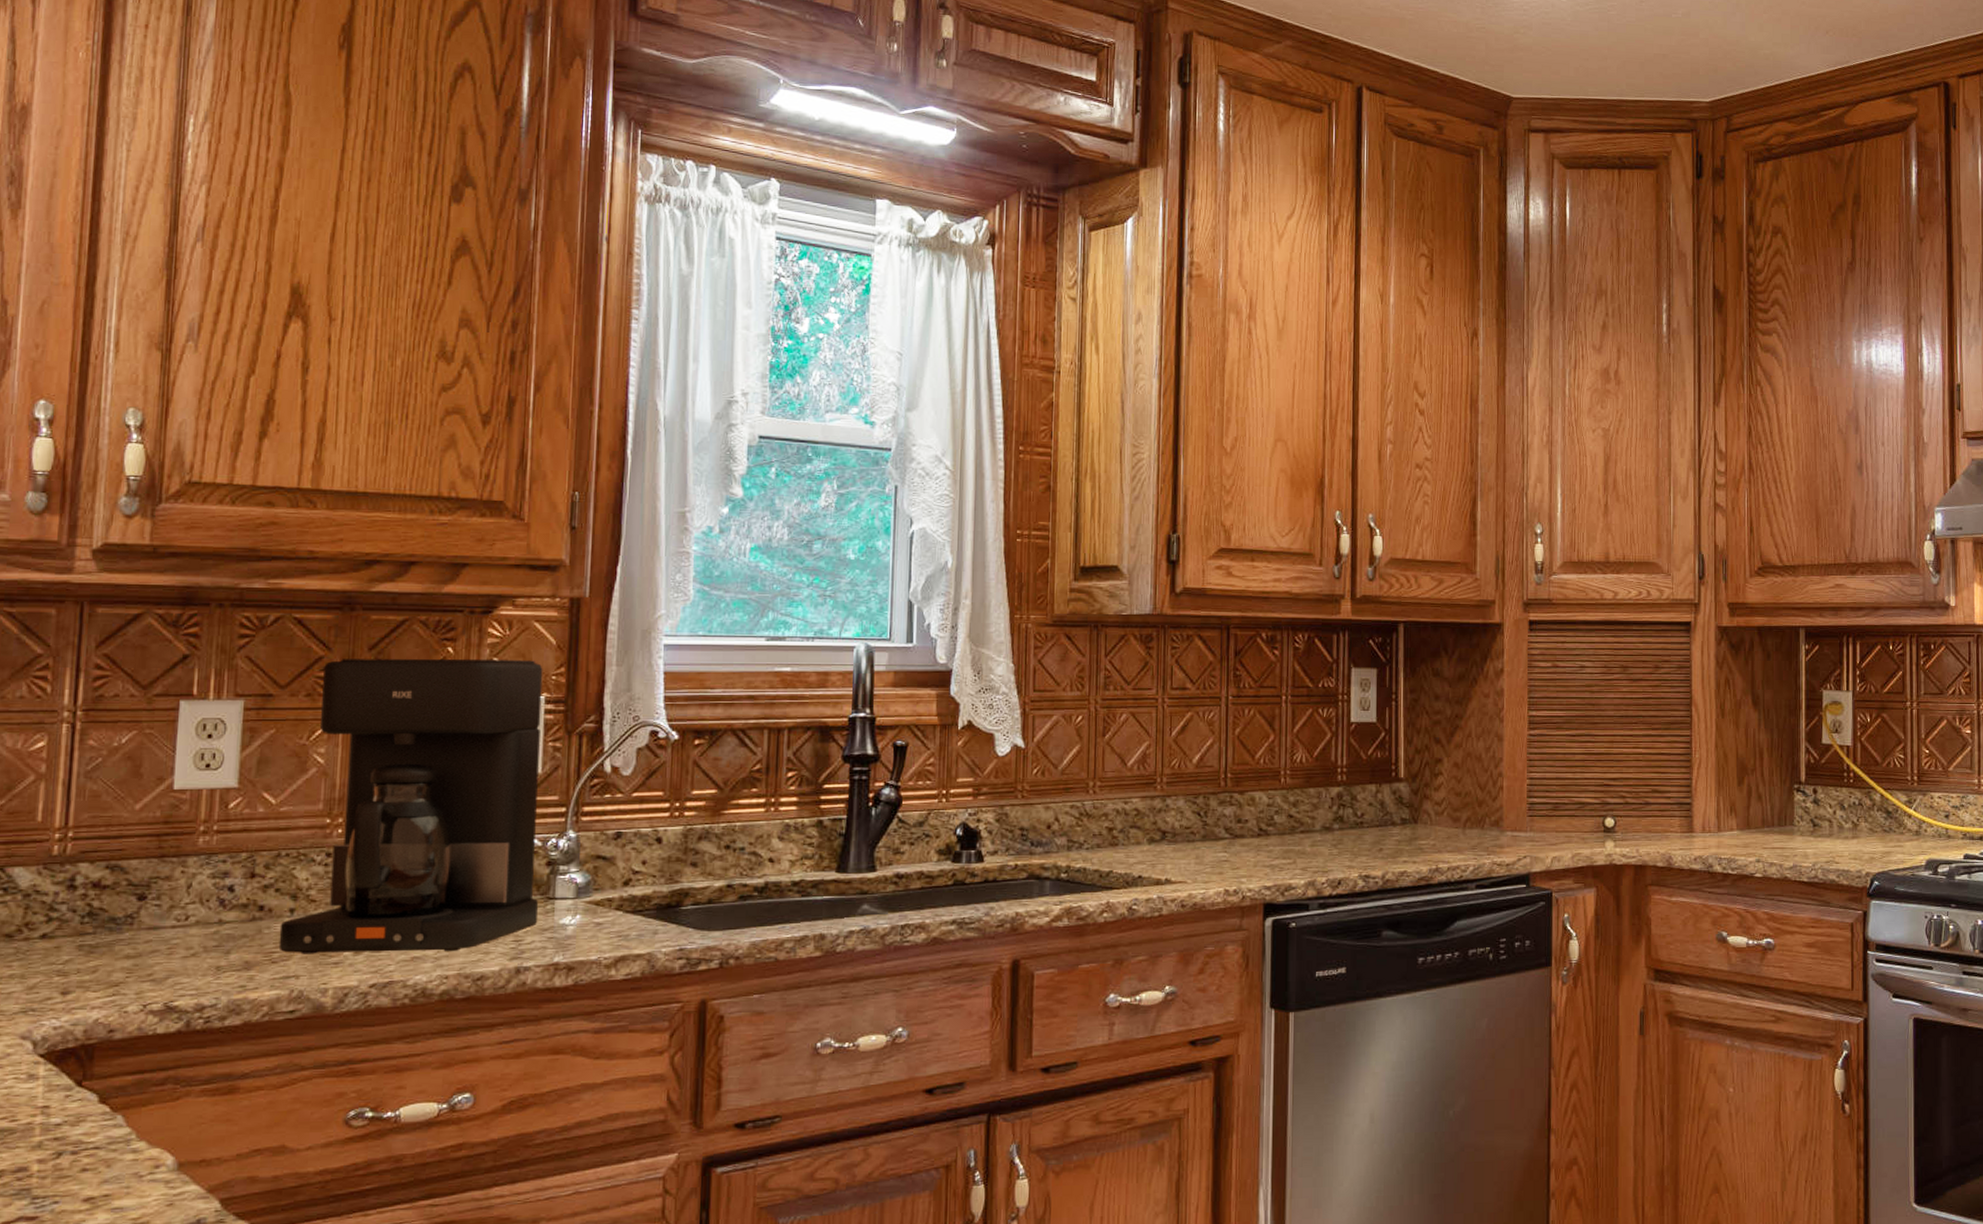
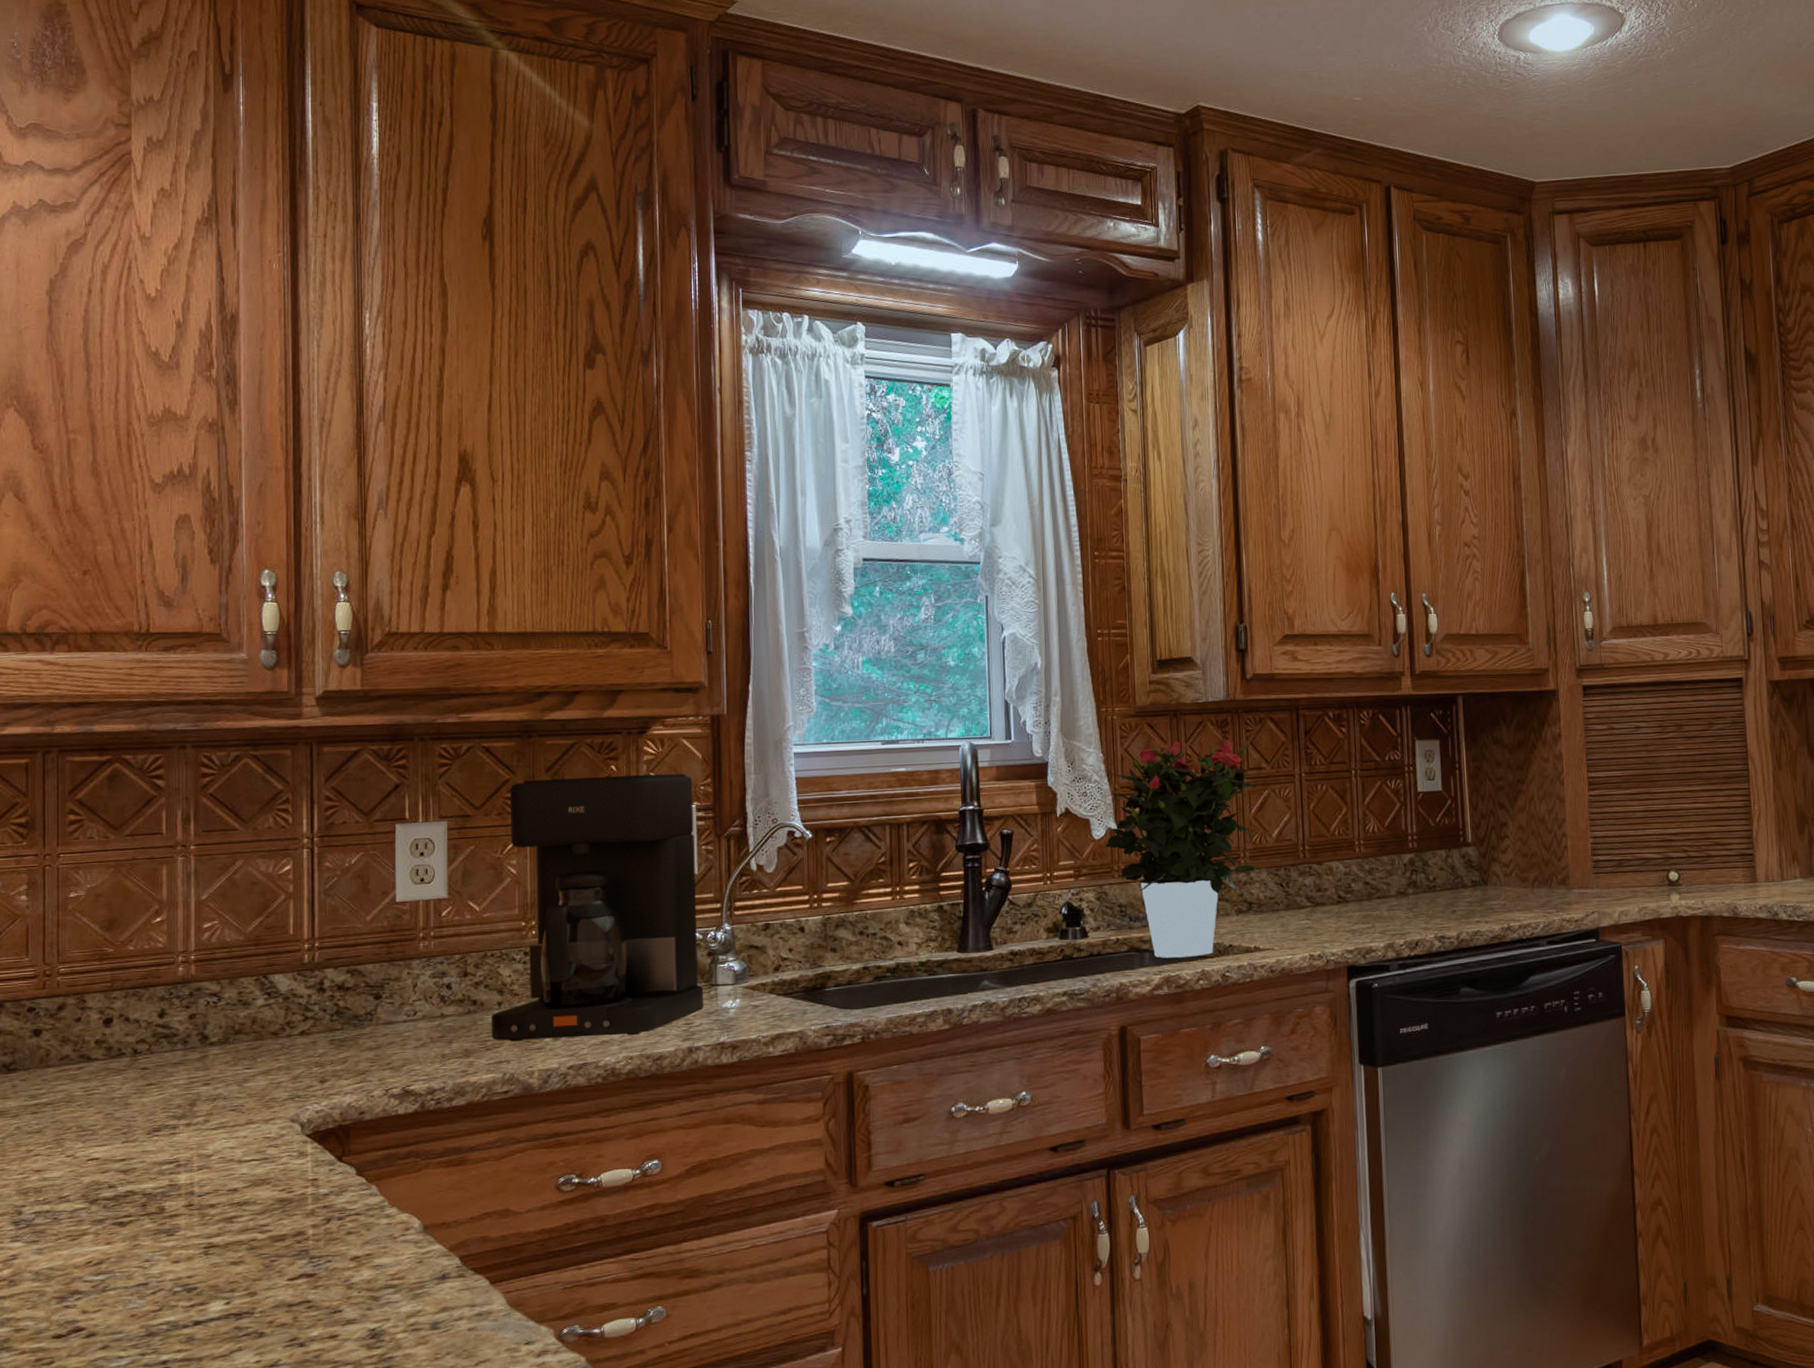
potted flower: none [1010,655,1180,887] -> present [1106,739,1257,958]

